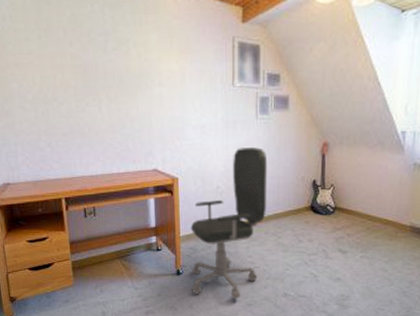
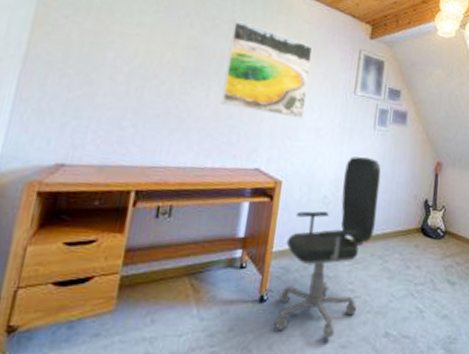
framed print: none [107,29,188,119] -> present [221,19,313,119]

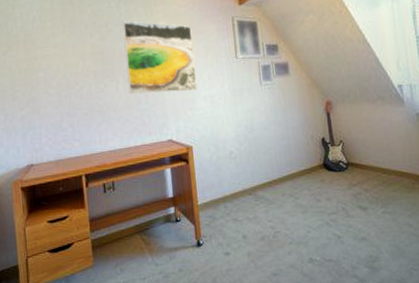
office chair: present [274,156,381,340] -> none [207,111,281,270]

